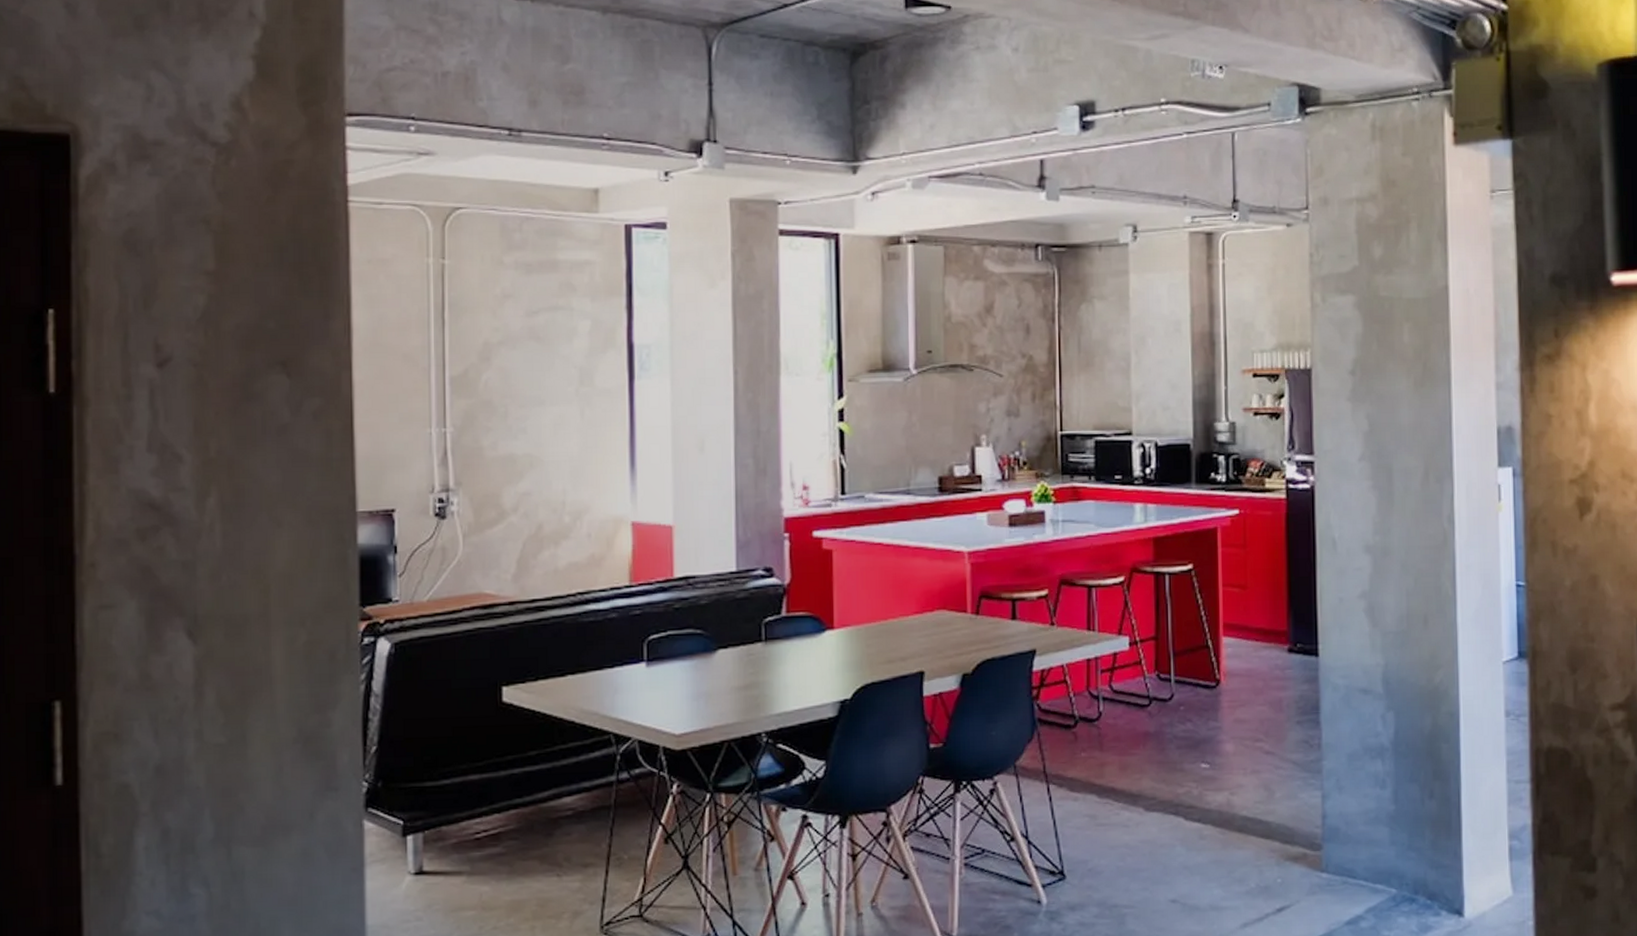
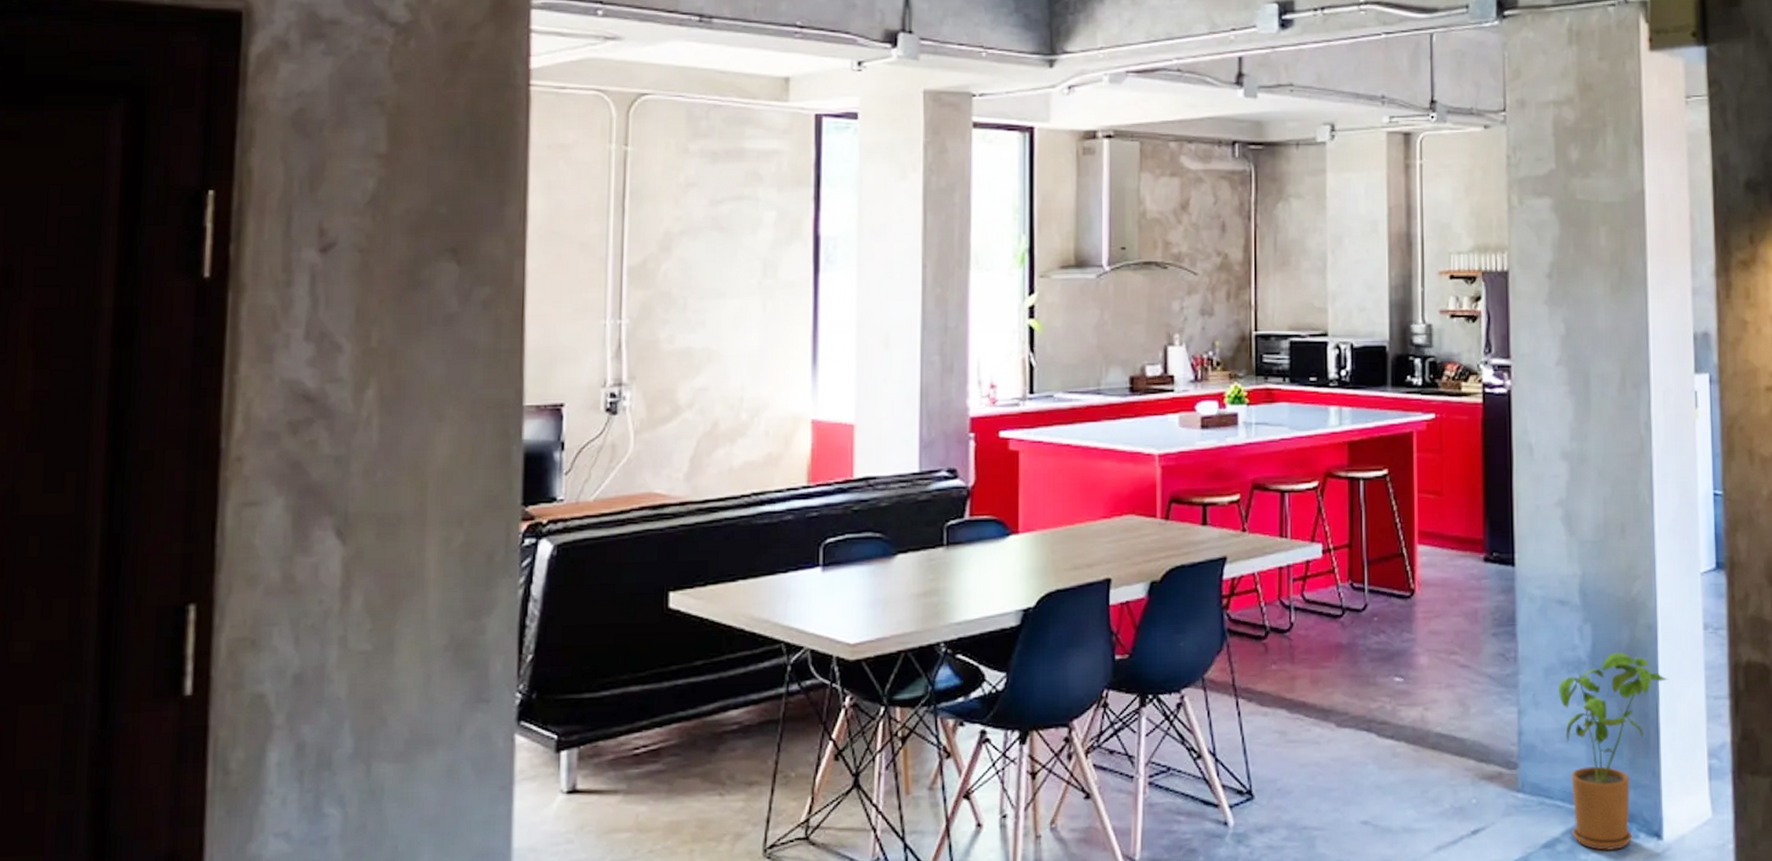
house plant: none [1362,738,1471,928] -> present [1559,652,1669,851]

